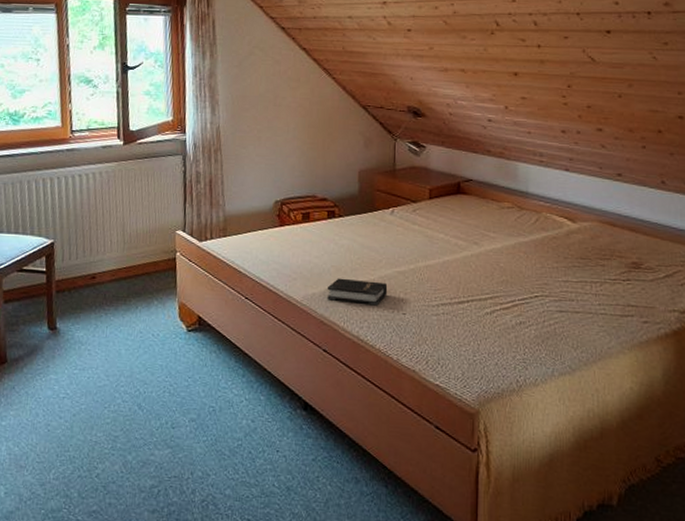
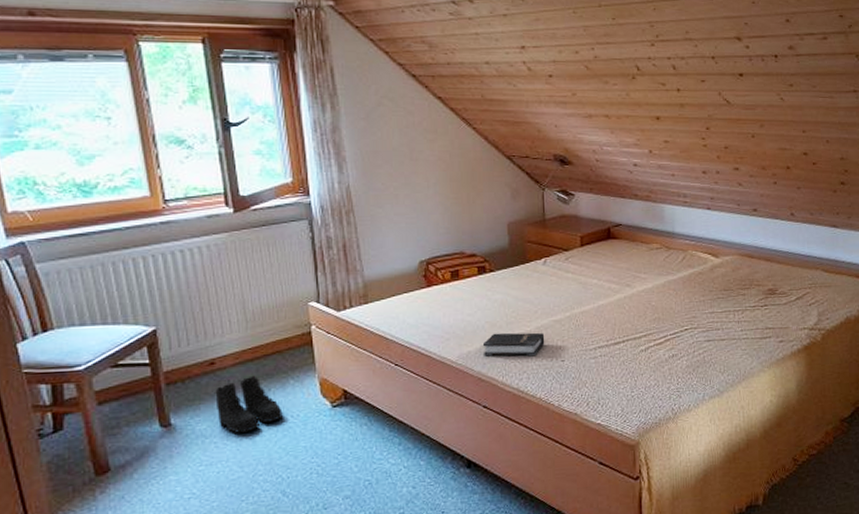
boots: none [93,292,146,344] -> present [215,375,283,433]

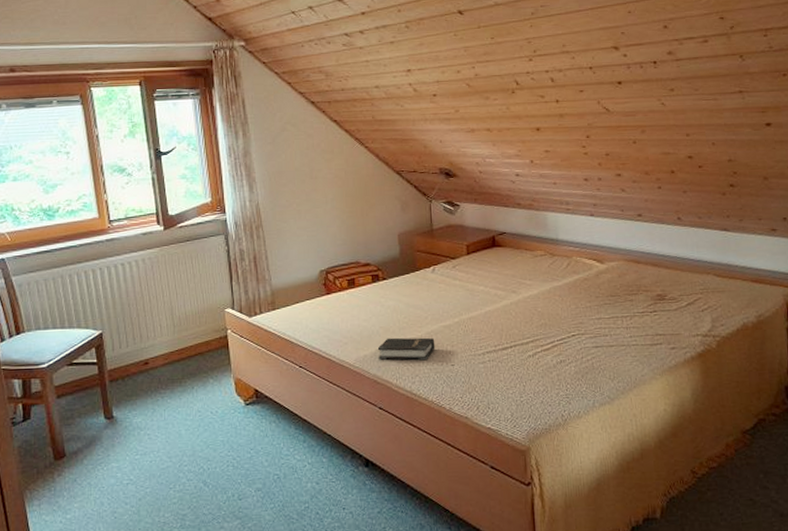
boots: present [215,375,283,433] -> none [149,374,204,426]

